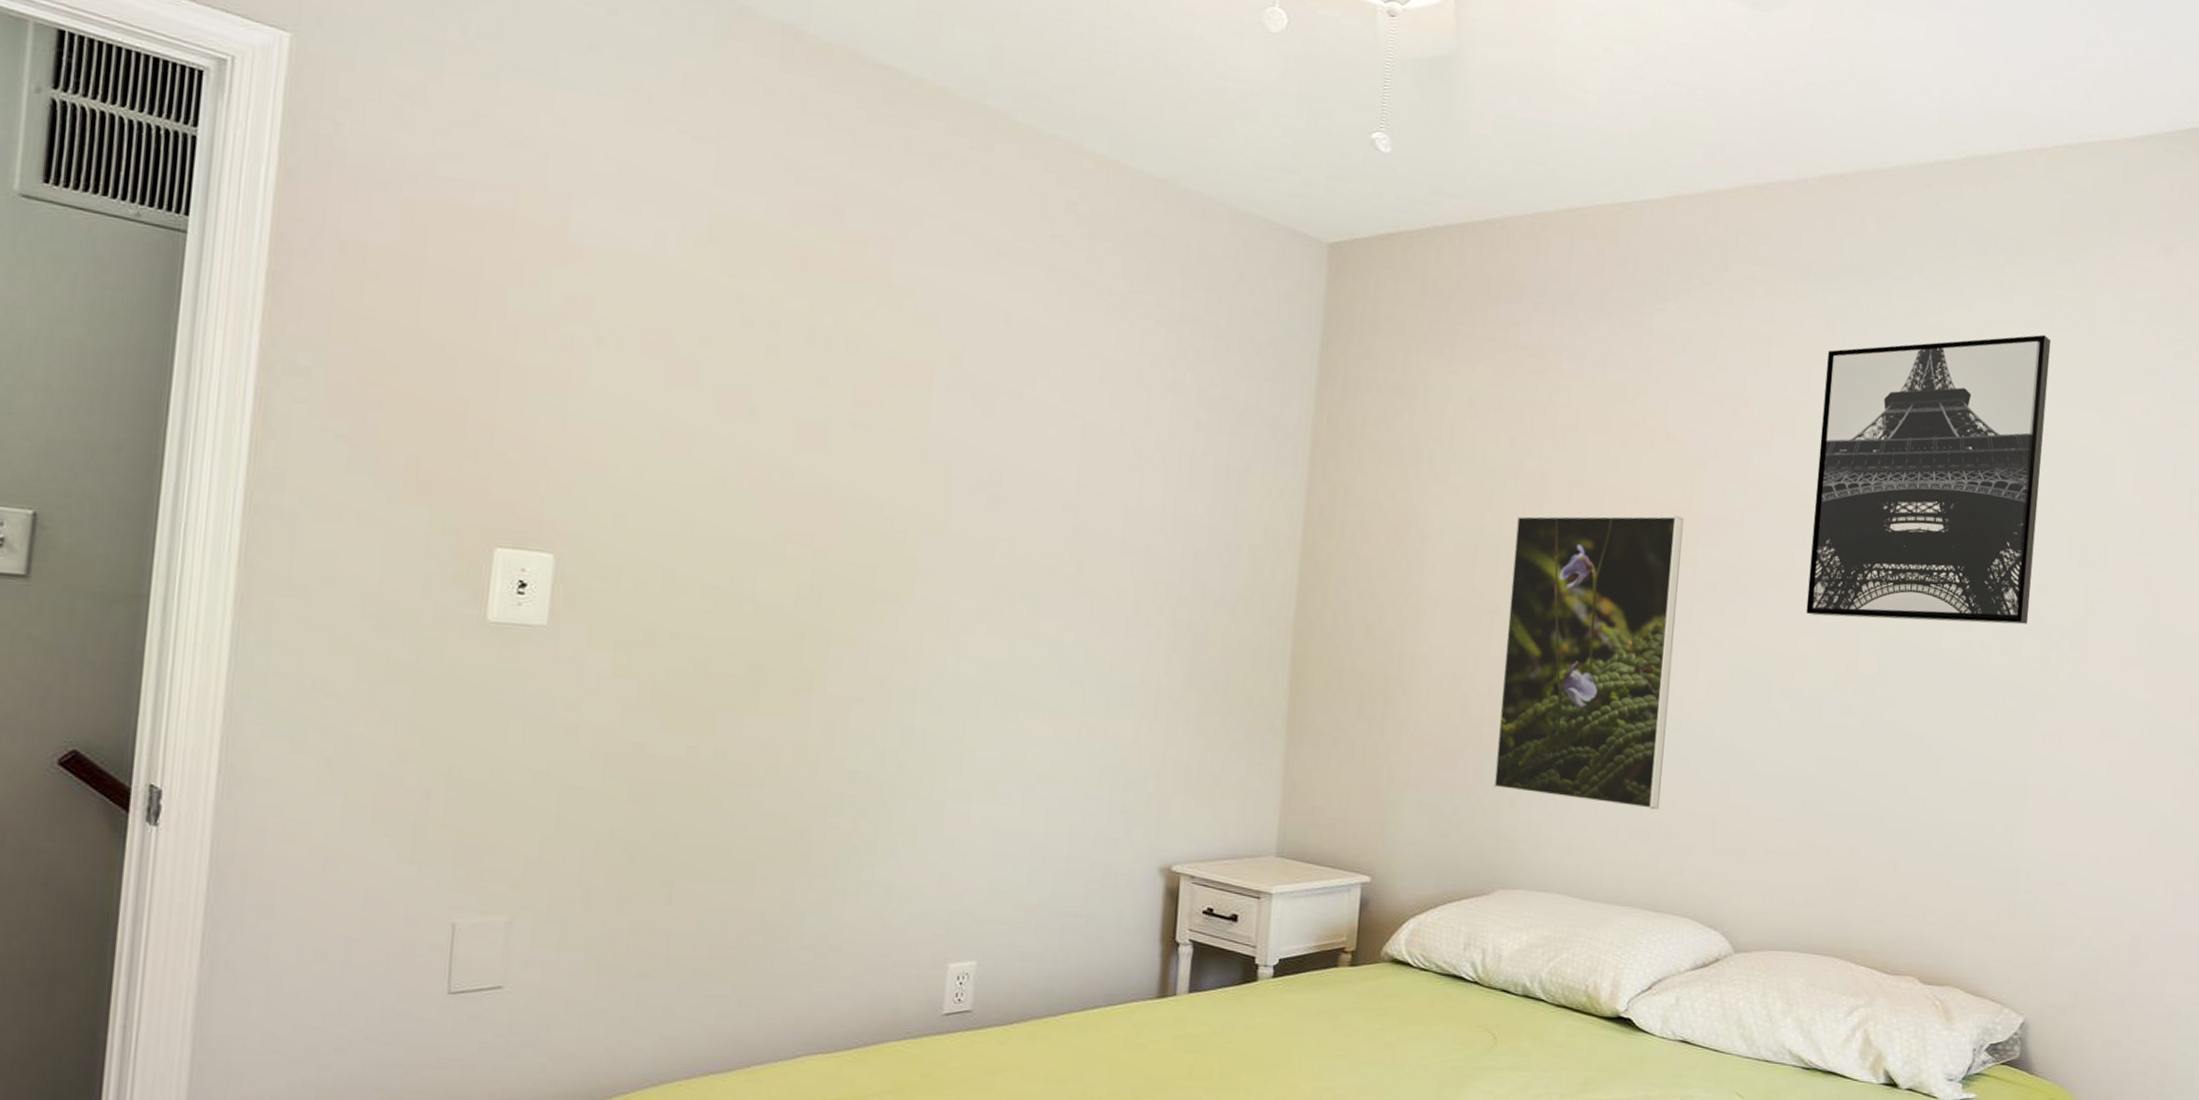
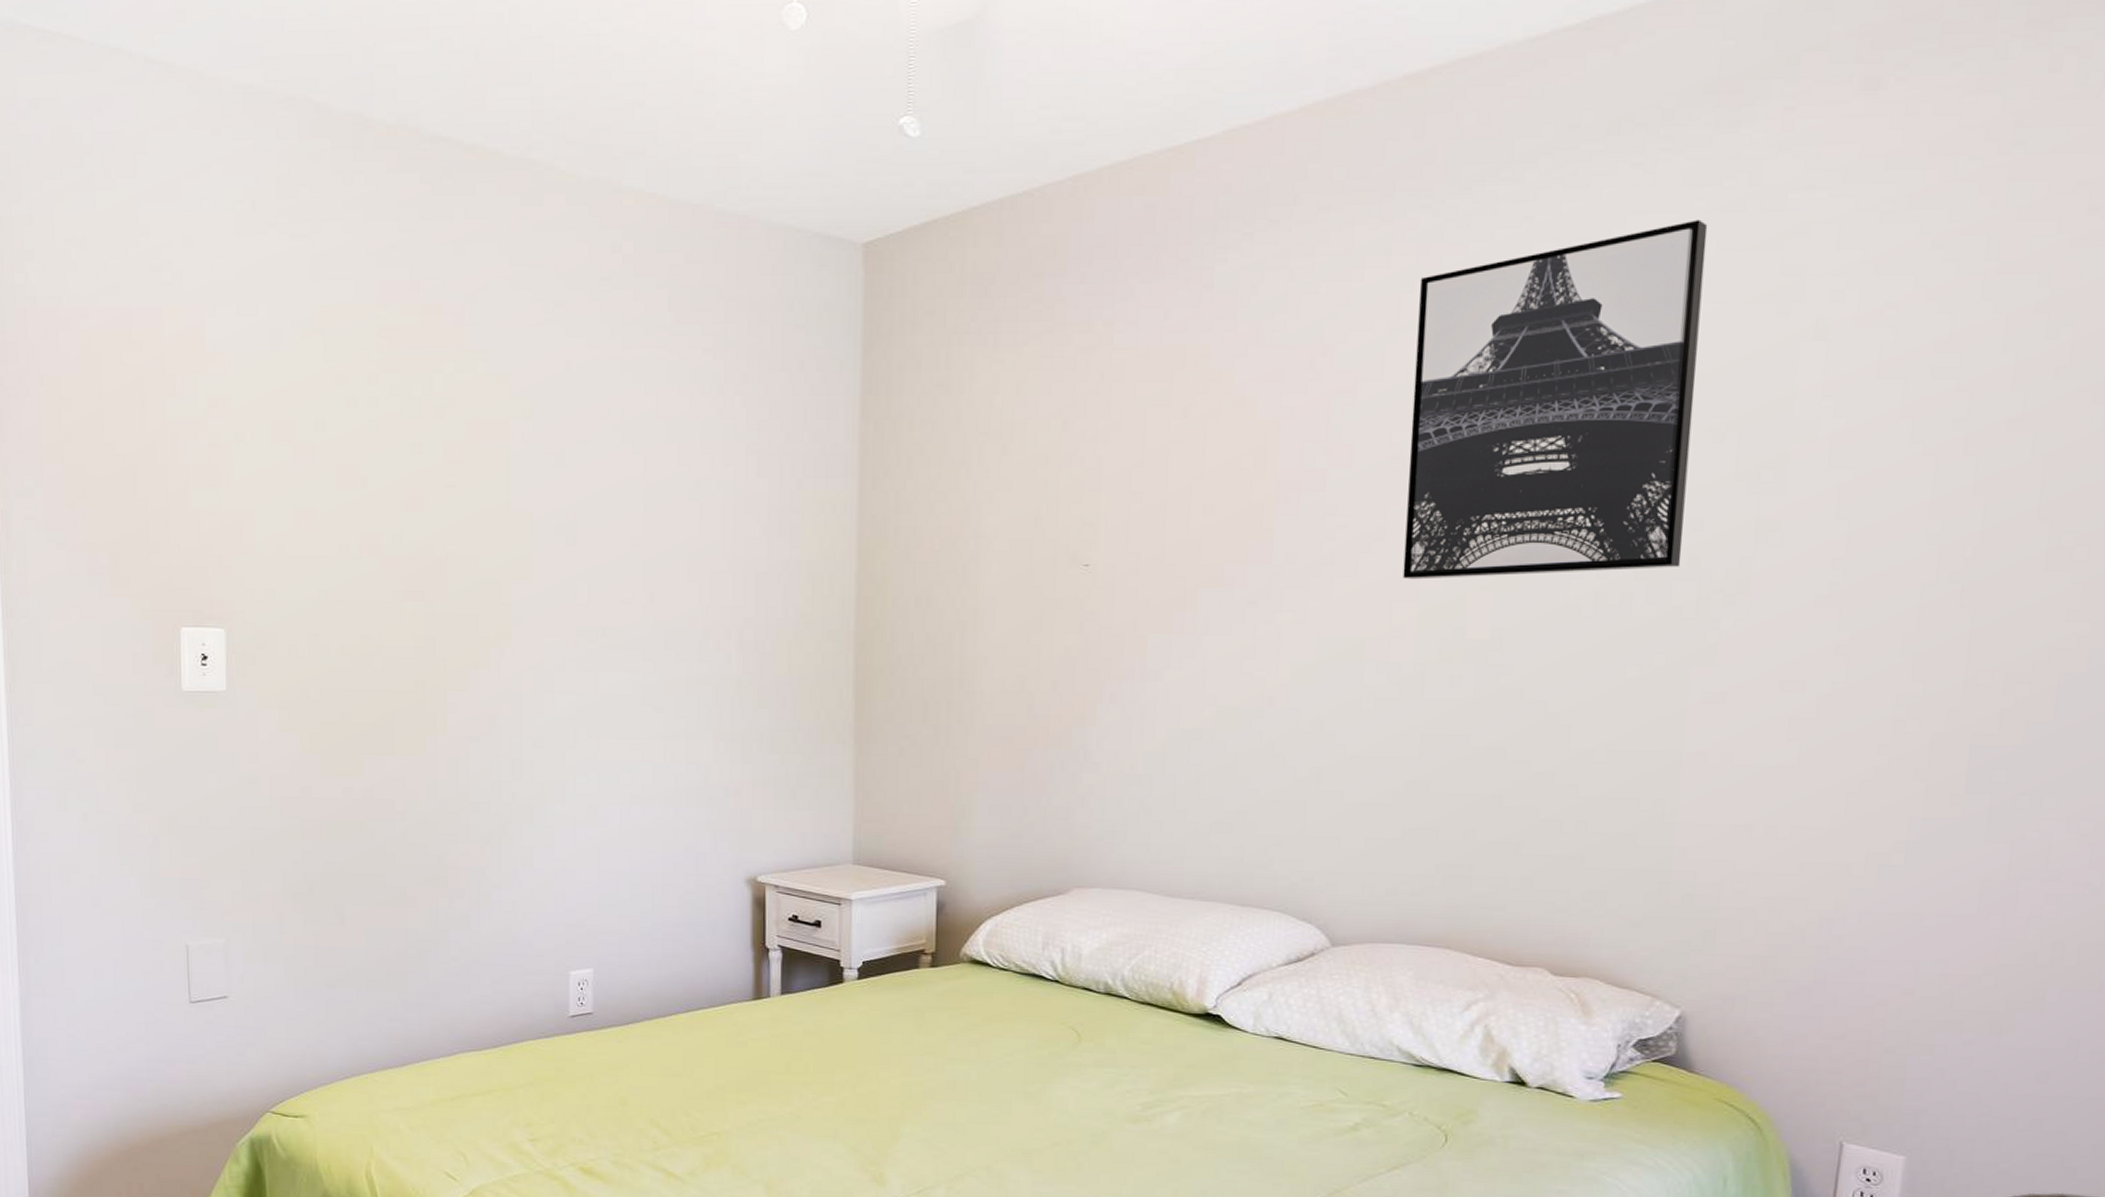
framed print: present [1493,515,1684,810] -> none [1063,484,1257,801]

